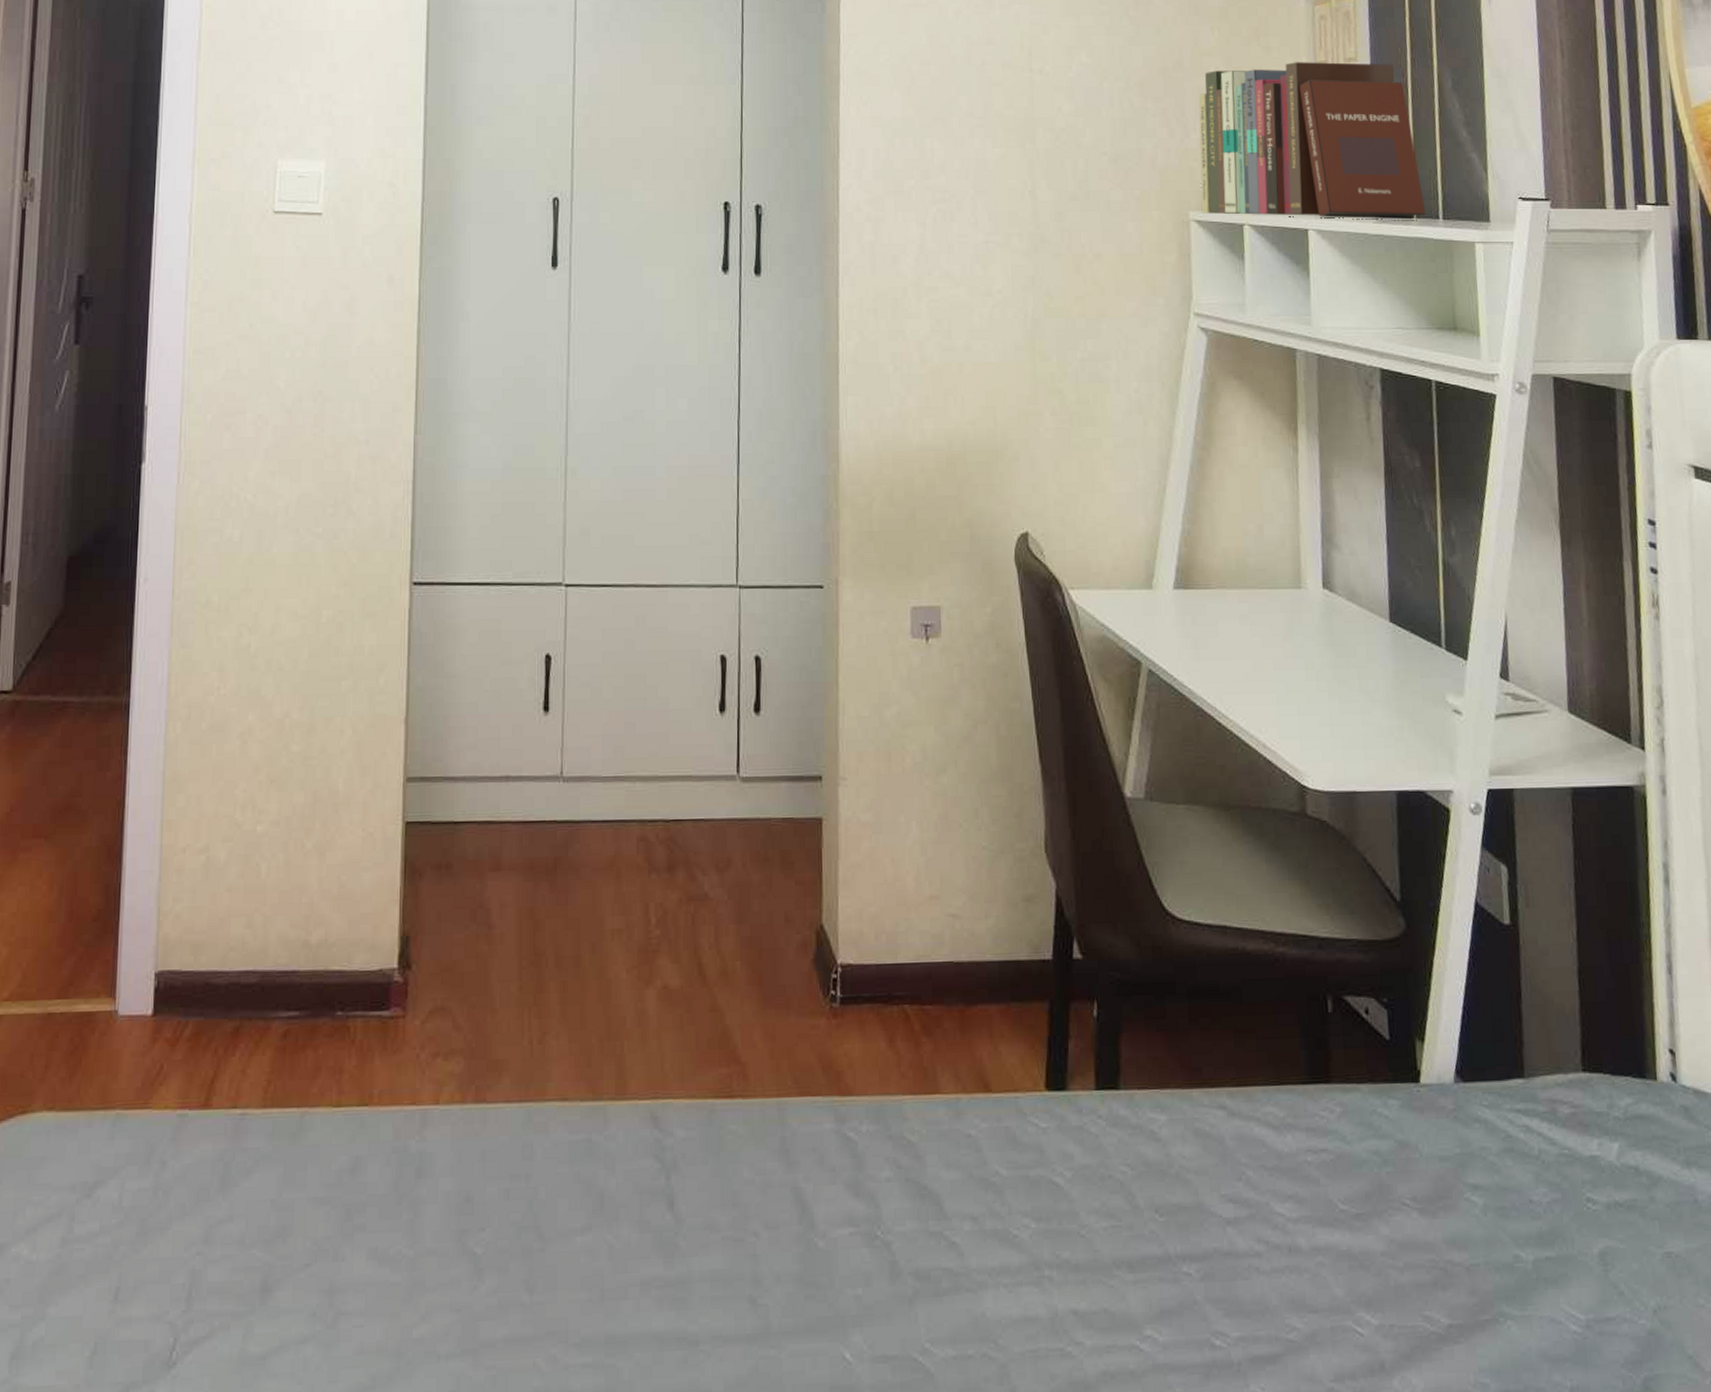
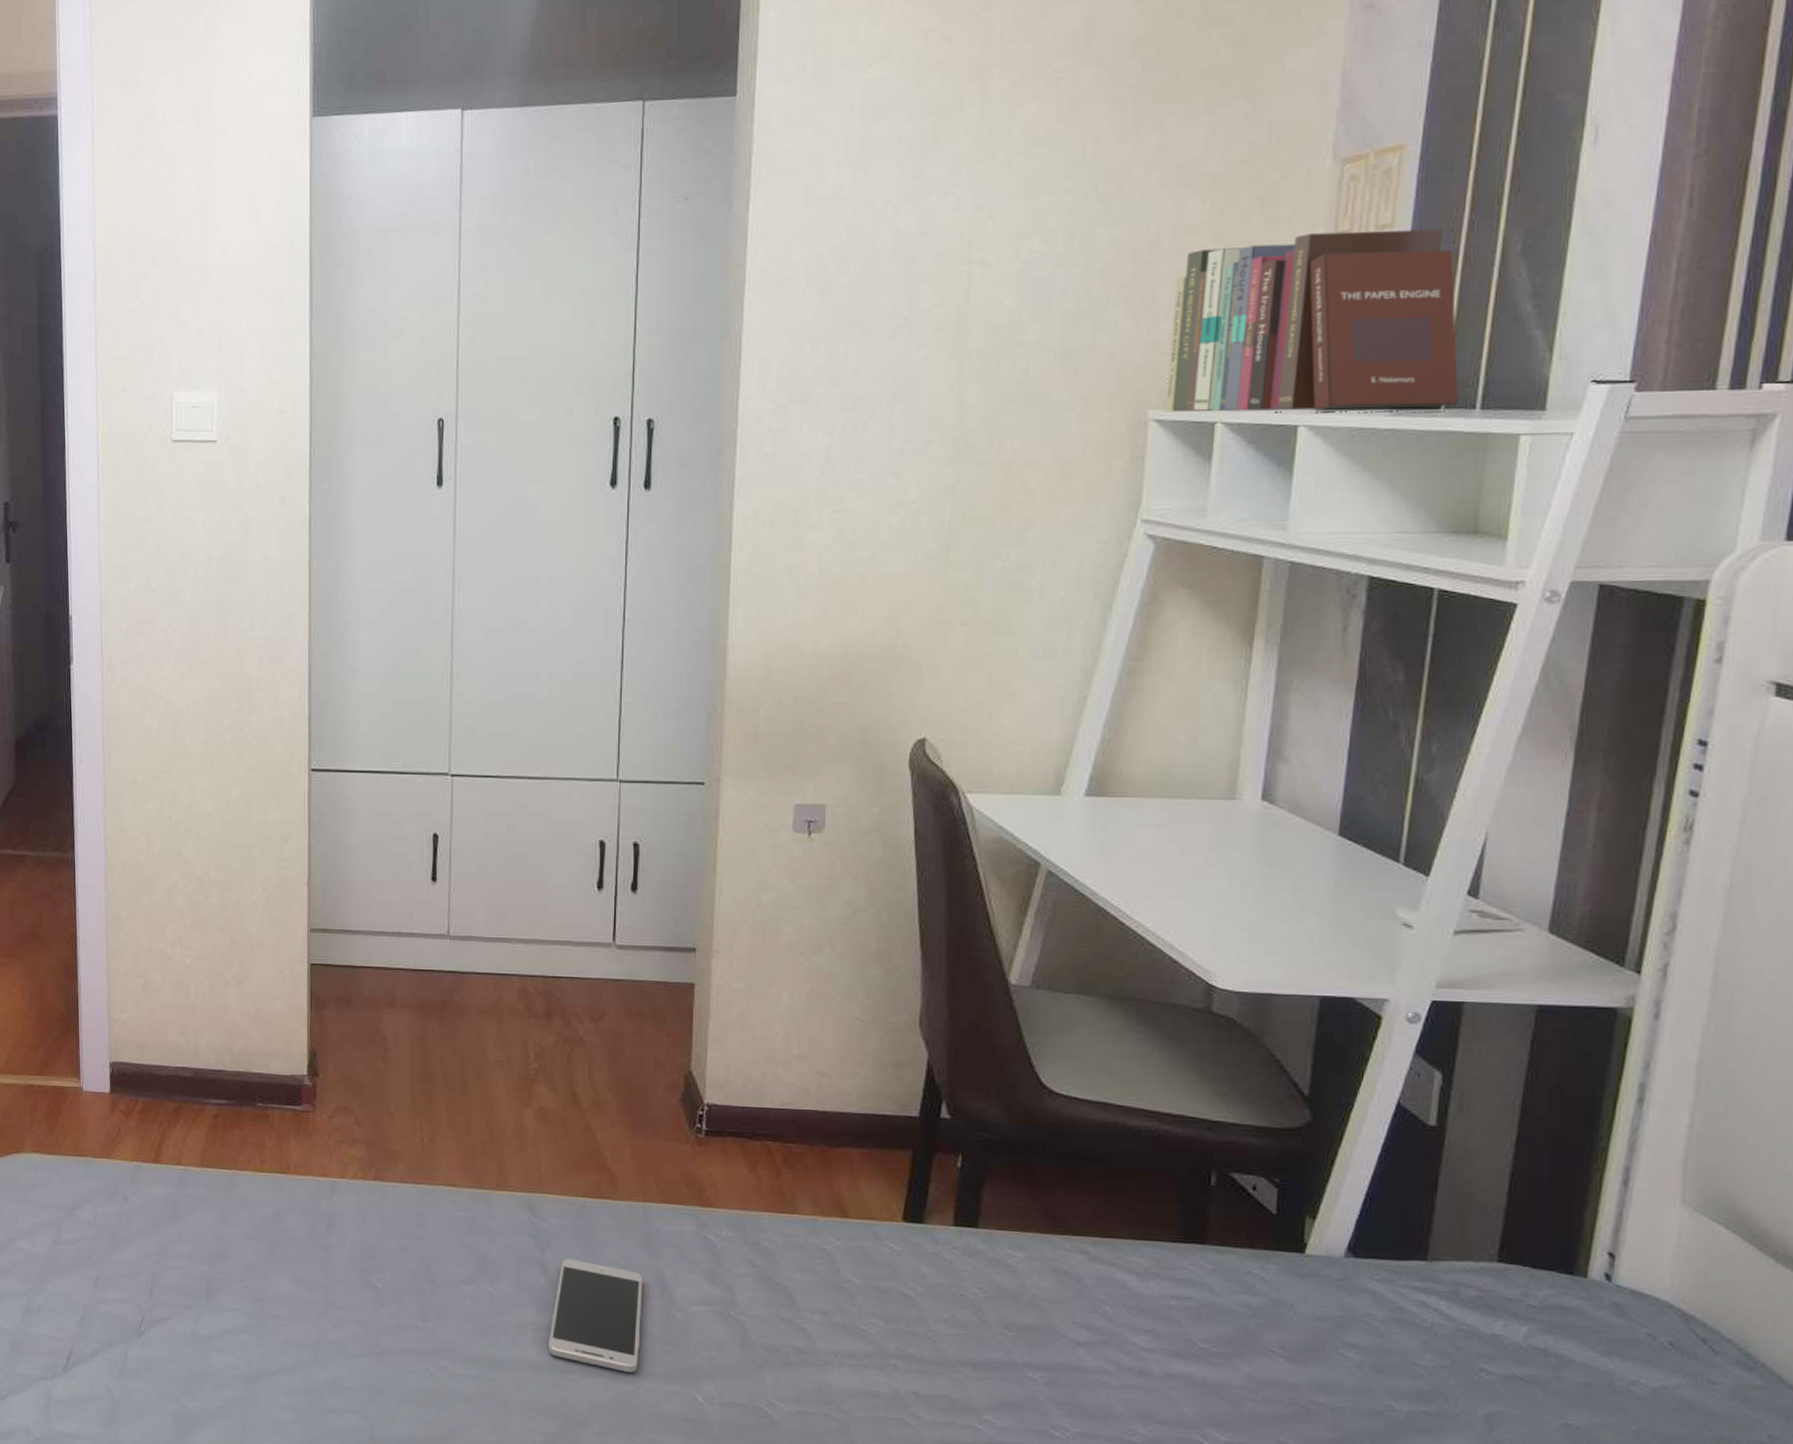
smartphone: none [677,1183,781,1333] -> present [549,1259,643,1373]

